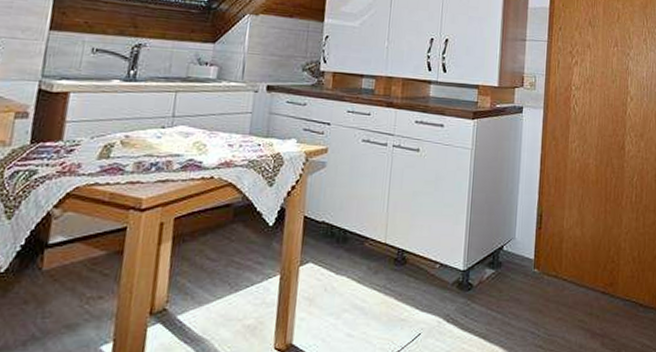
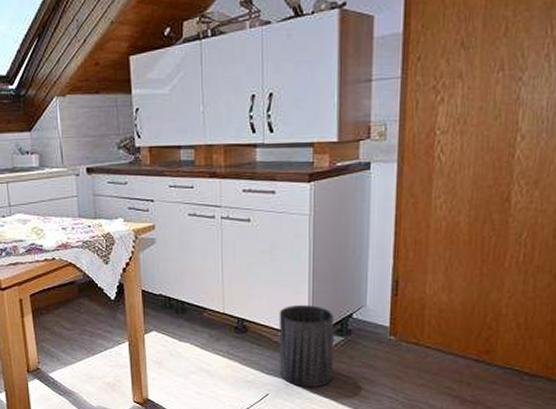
trash can: none [433,235,487,324] -> present [279,304,334,387]

